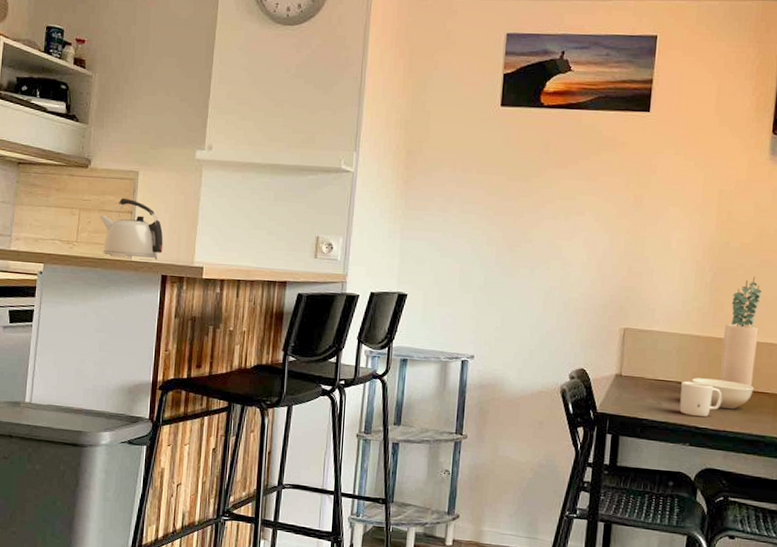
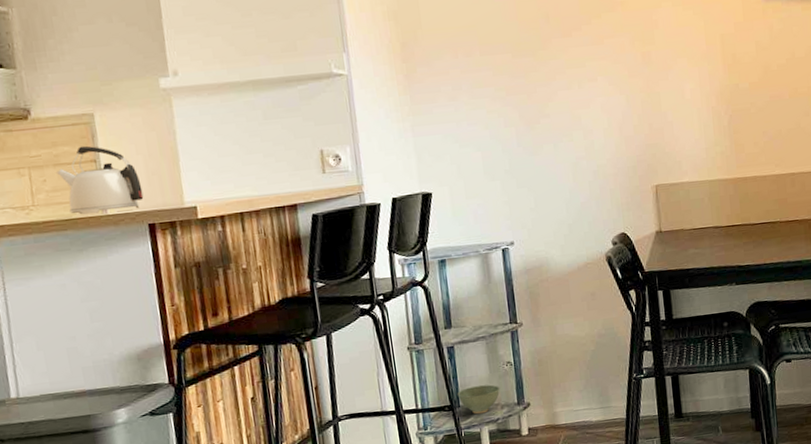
bowl: none [393,486,434,515] -> present [457,384,500,415]
mug: present [679,381,723,417] -> none [718,222,758,256]
bowl: present [691,377,754,409] -> none [727,215,784,244]
vase: present [719,276,761,387] -> none [748,112,783,218]

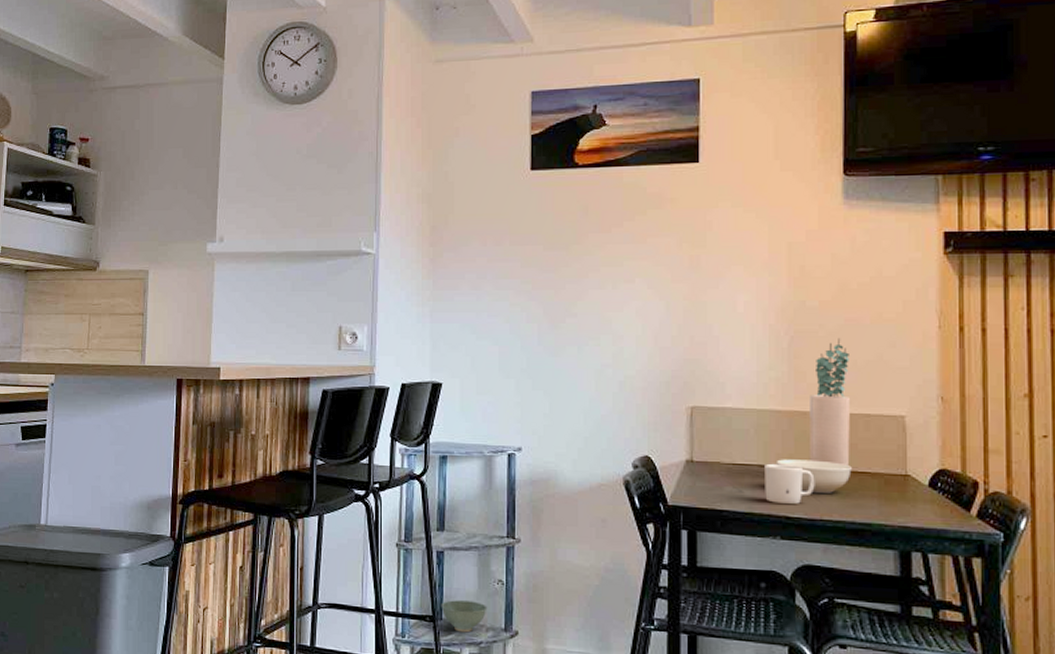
kettle: present [55,145,144,215] -> none [109,299,177,363]
mug: none [718,222,758,256] -> present [765,463,815,505]
bowl: none [727,215,784,244] -> present [776,459,852,493]
vase: none [748,112,783,218] -> present [808,337,850,467]

